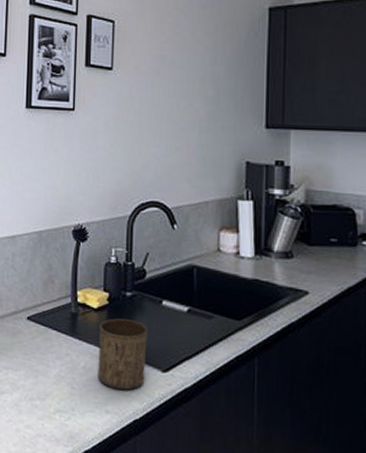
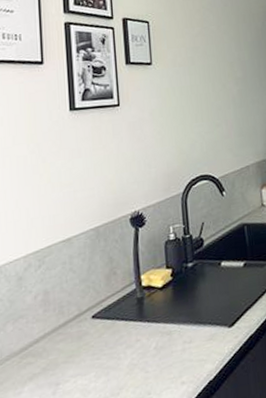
cup: present [98,318,148,391] -> none [166,287,214,360]

